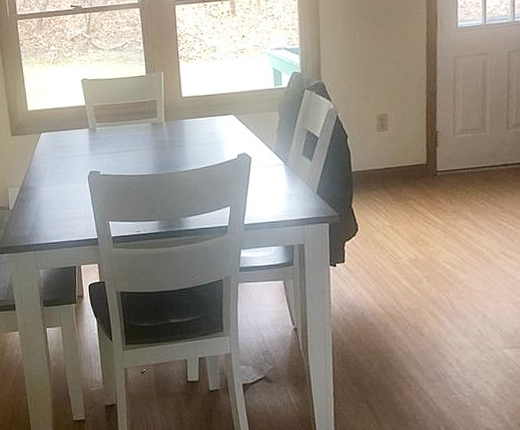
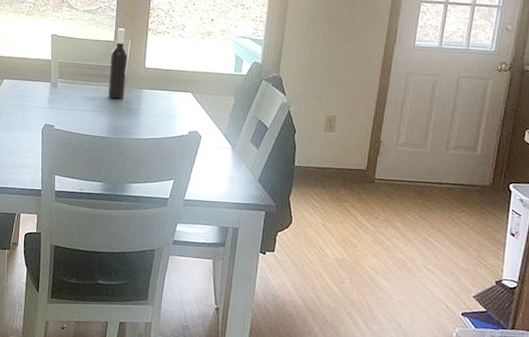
wine bottle: none [145,61,166,135] -> present [108,28,128,100]

